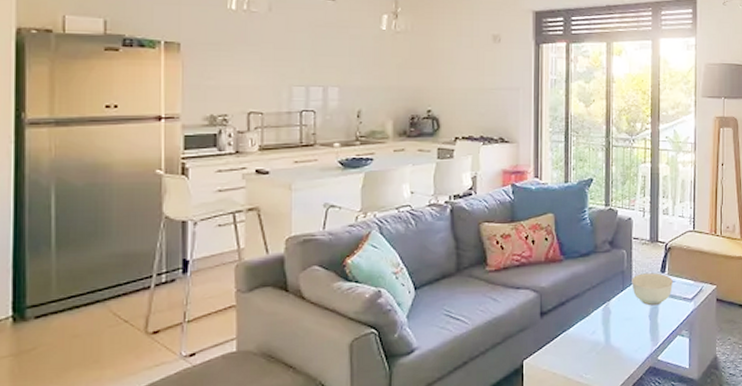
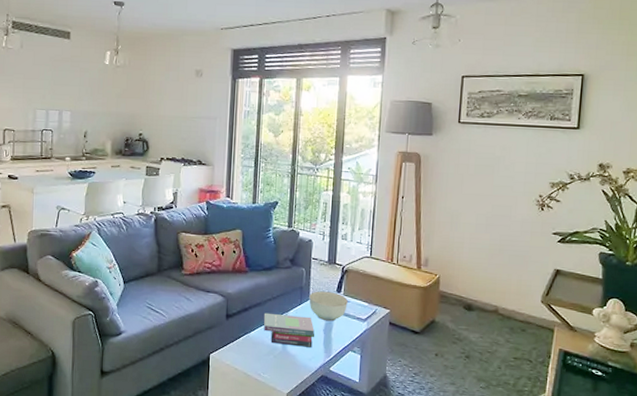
books: none [583,303,639,339] -> present [263,312,315,348]

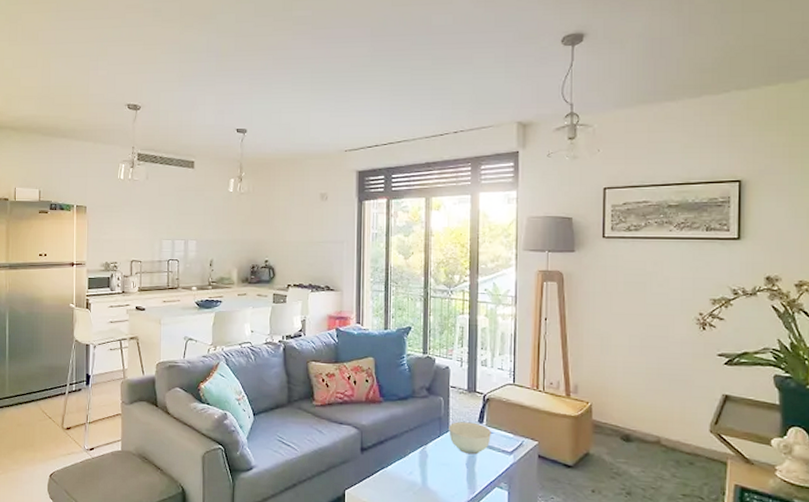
books: present [263,312,315,348] -> none [400,445,456,483]

